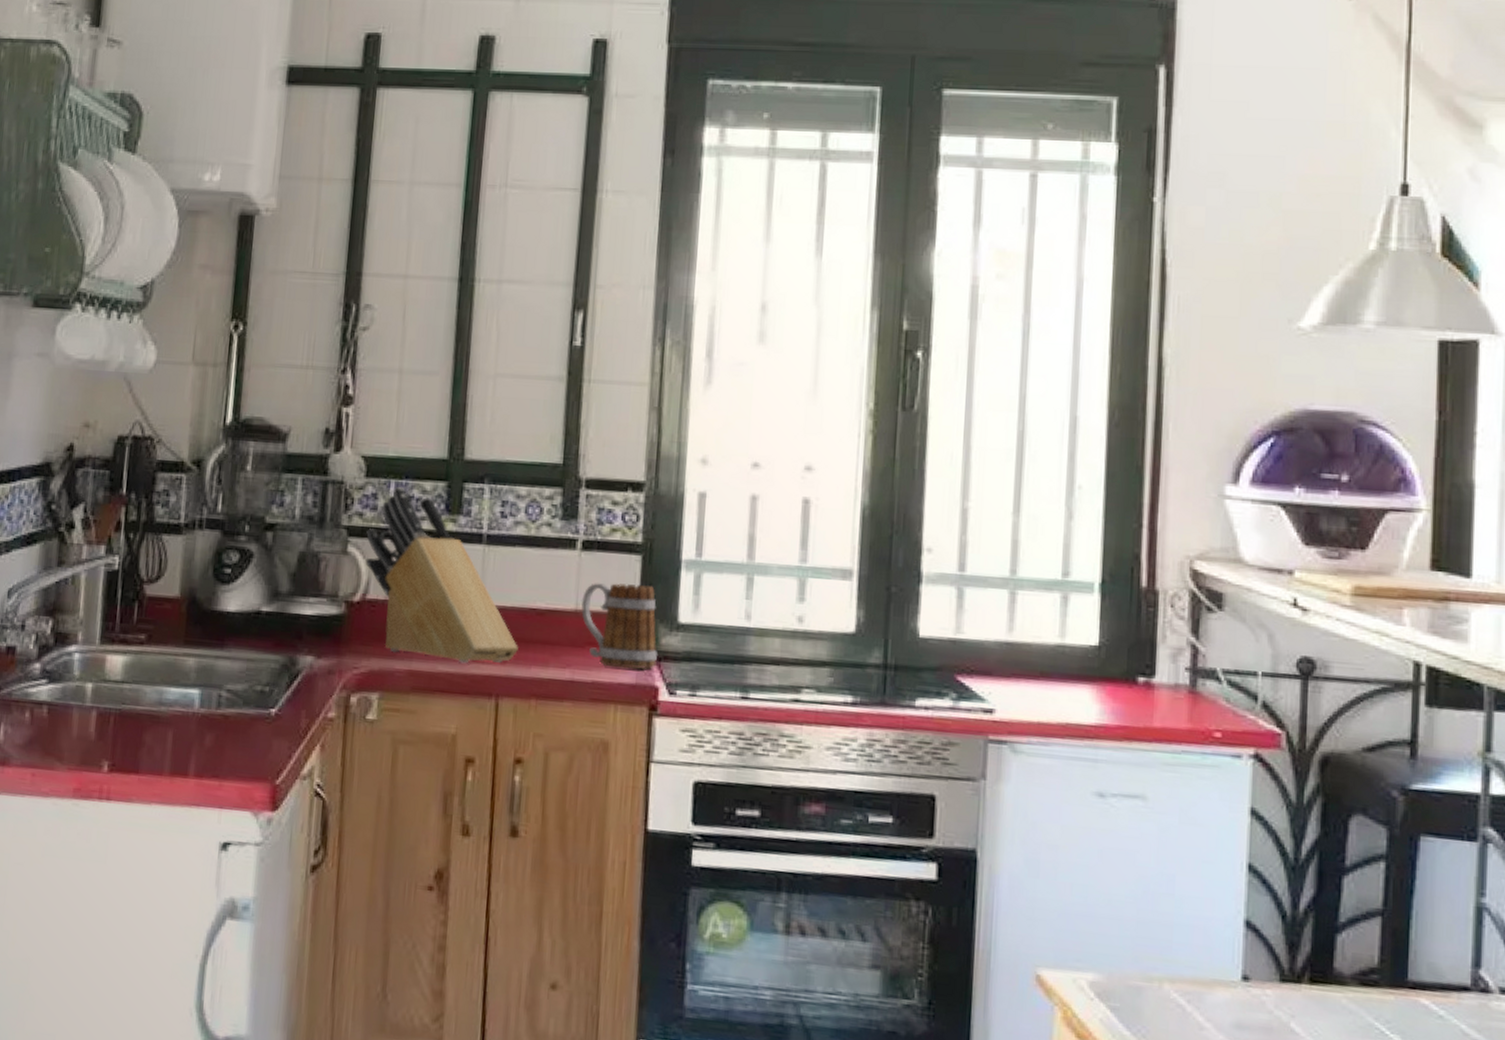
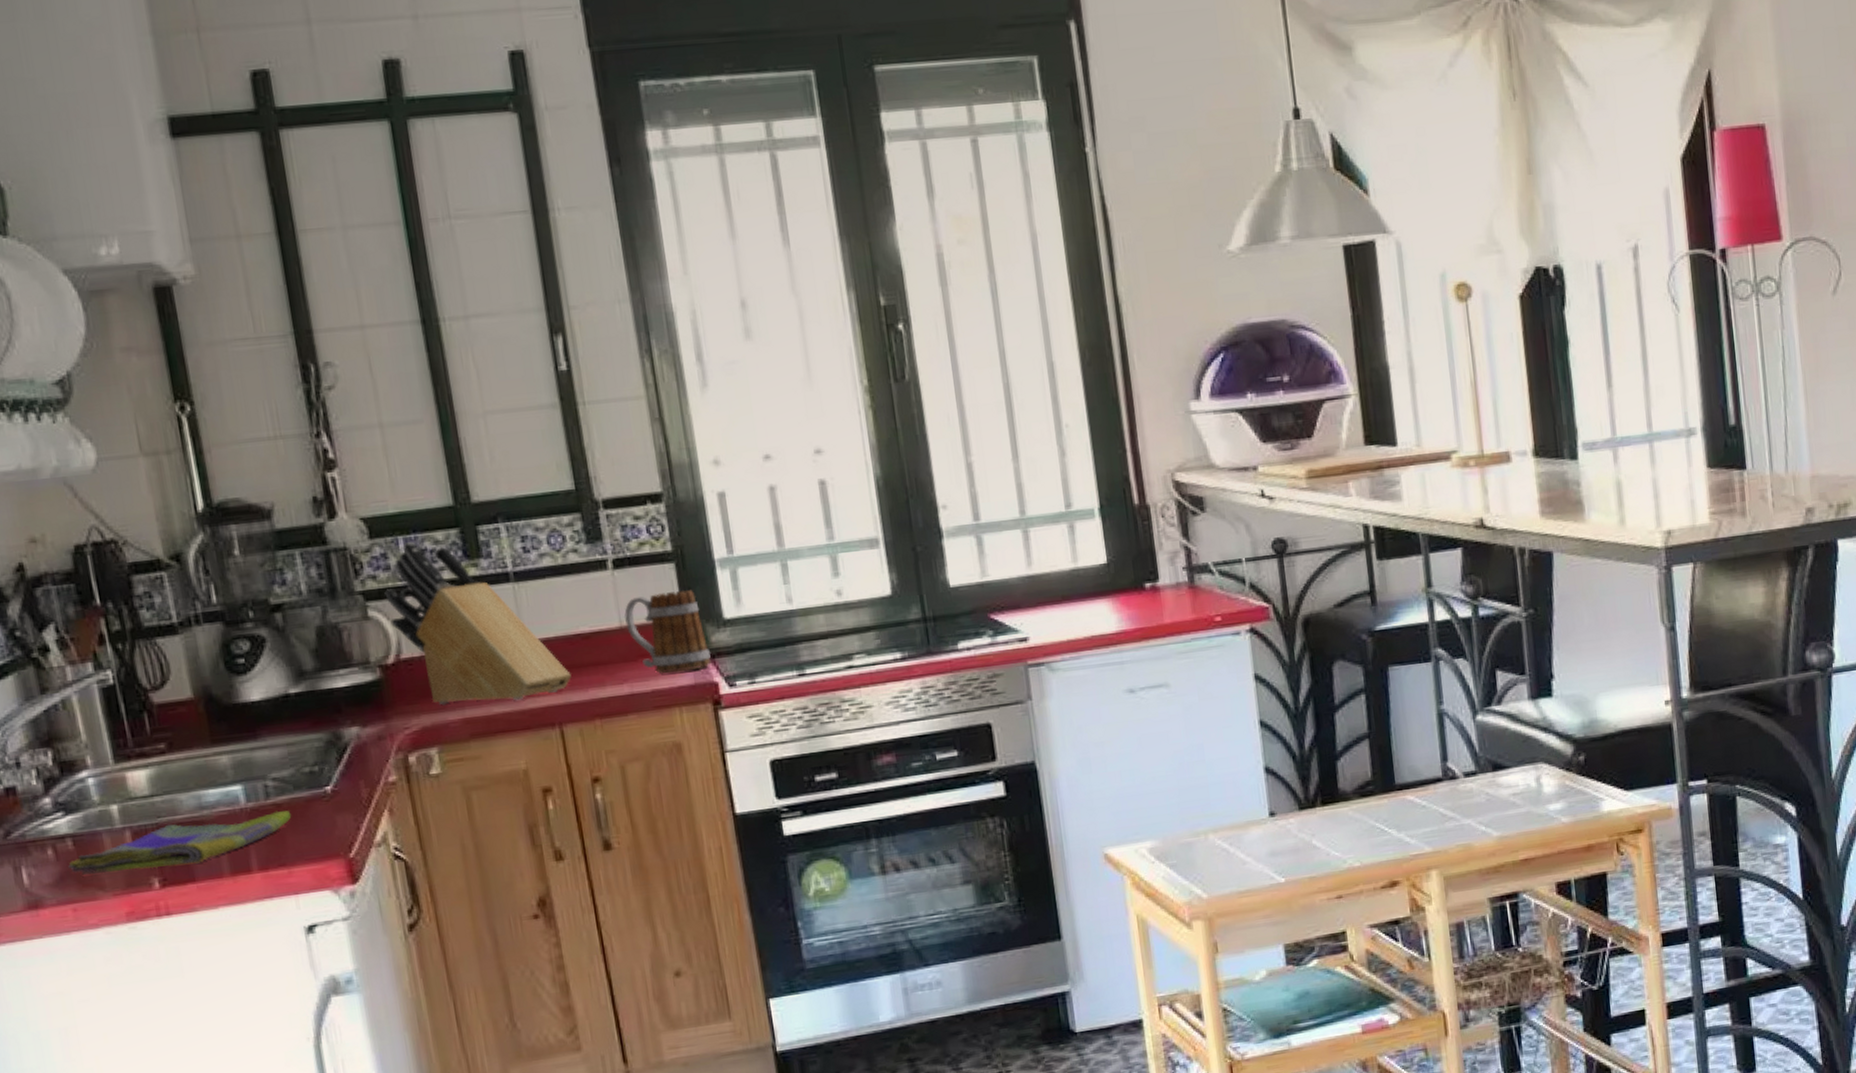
dish towel: none [38,712,235,756] -> present [68,810,292,875]

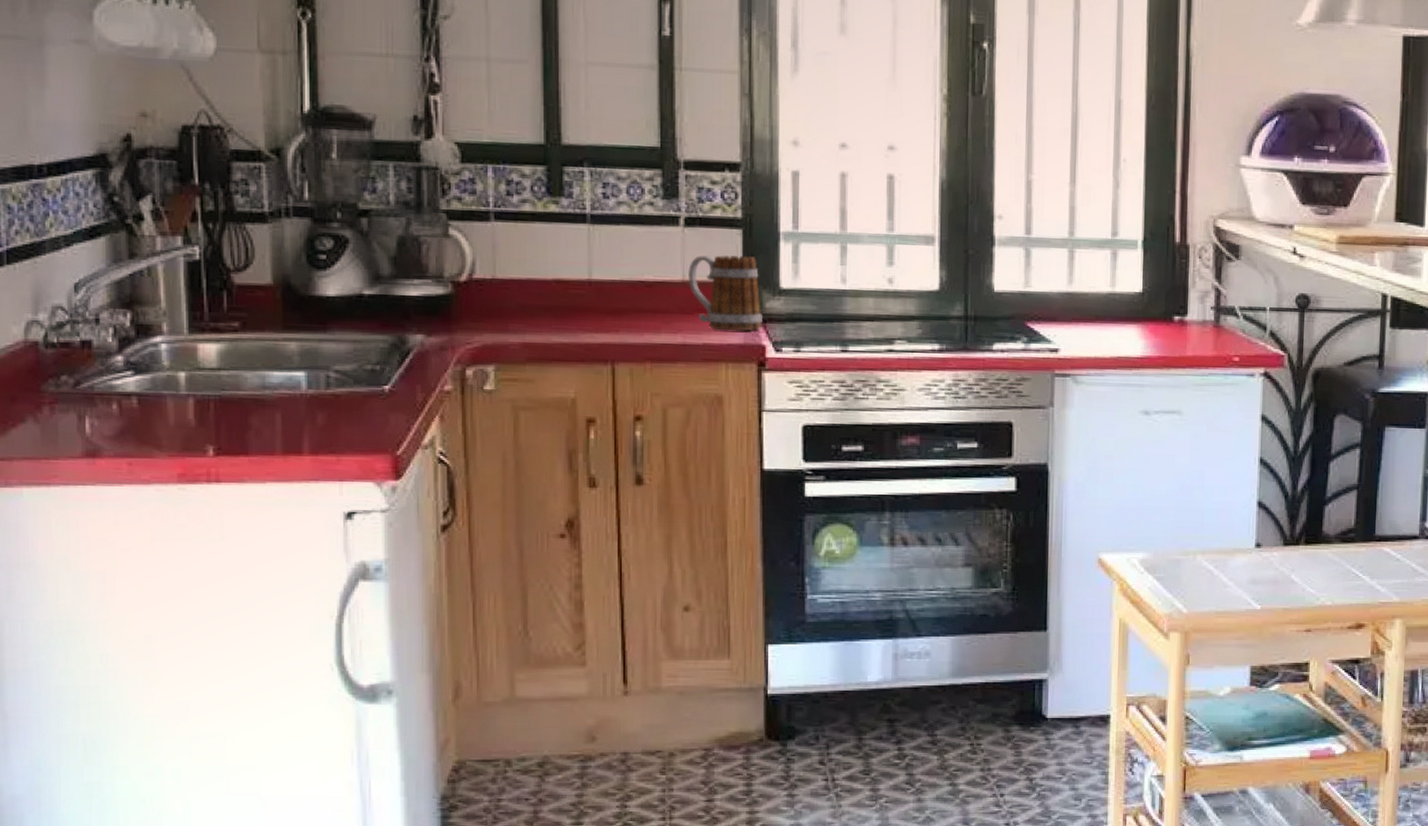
dish towel: present [68,810,292,875] -> none [130,398,348,438]
knife block: present [384,542,572,706] -> none [467,172,630,334]

